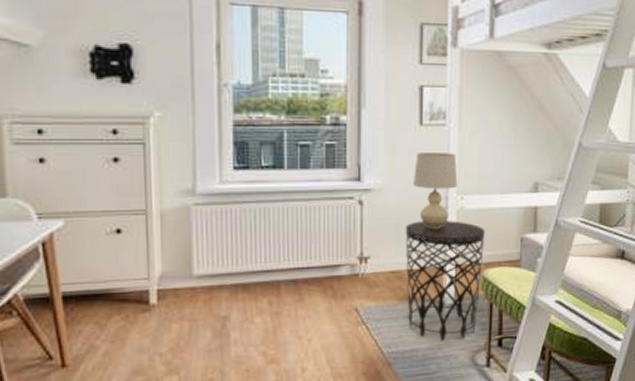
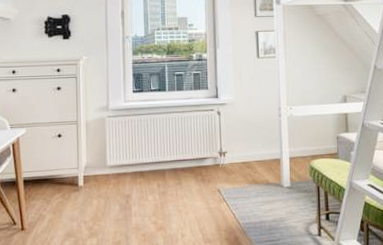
side table: present [405,220,485,341] -> none [251,124,310,215]
table lamp: present [413,153,458,229] -> none [255,76,287,131]

